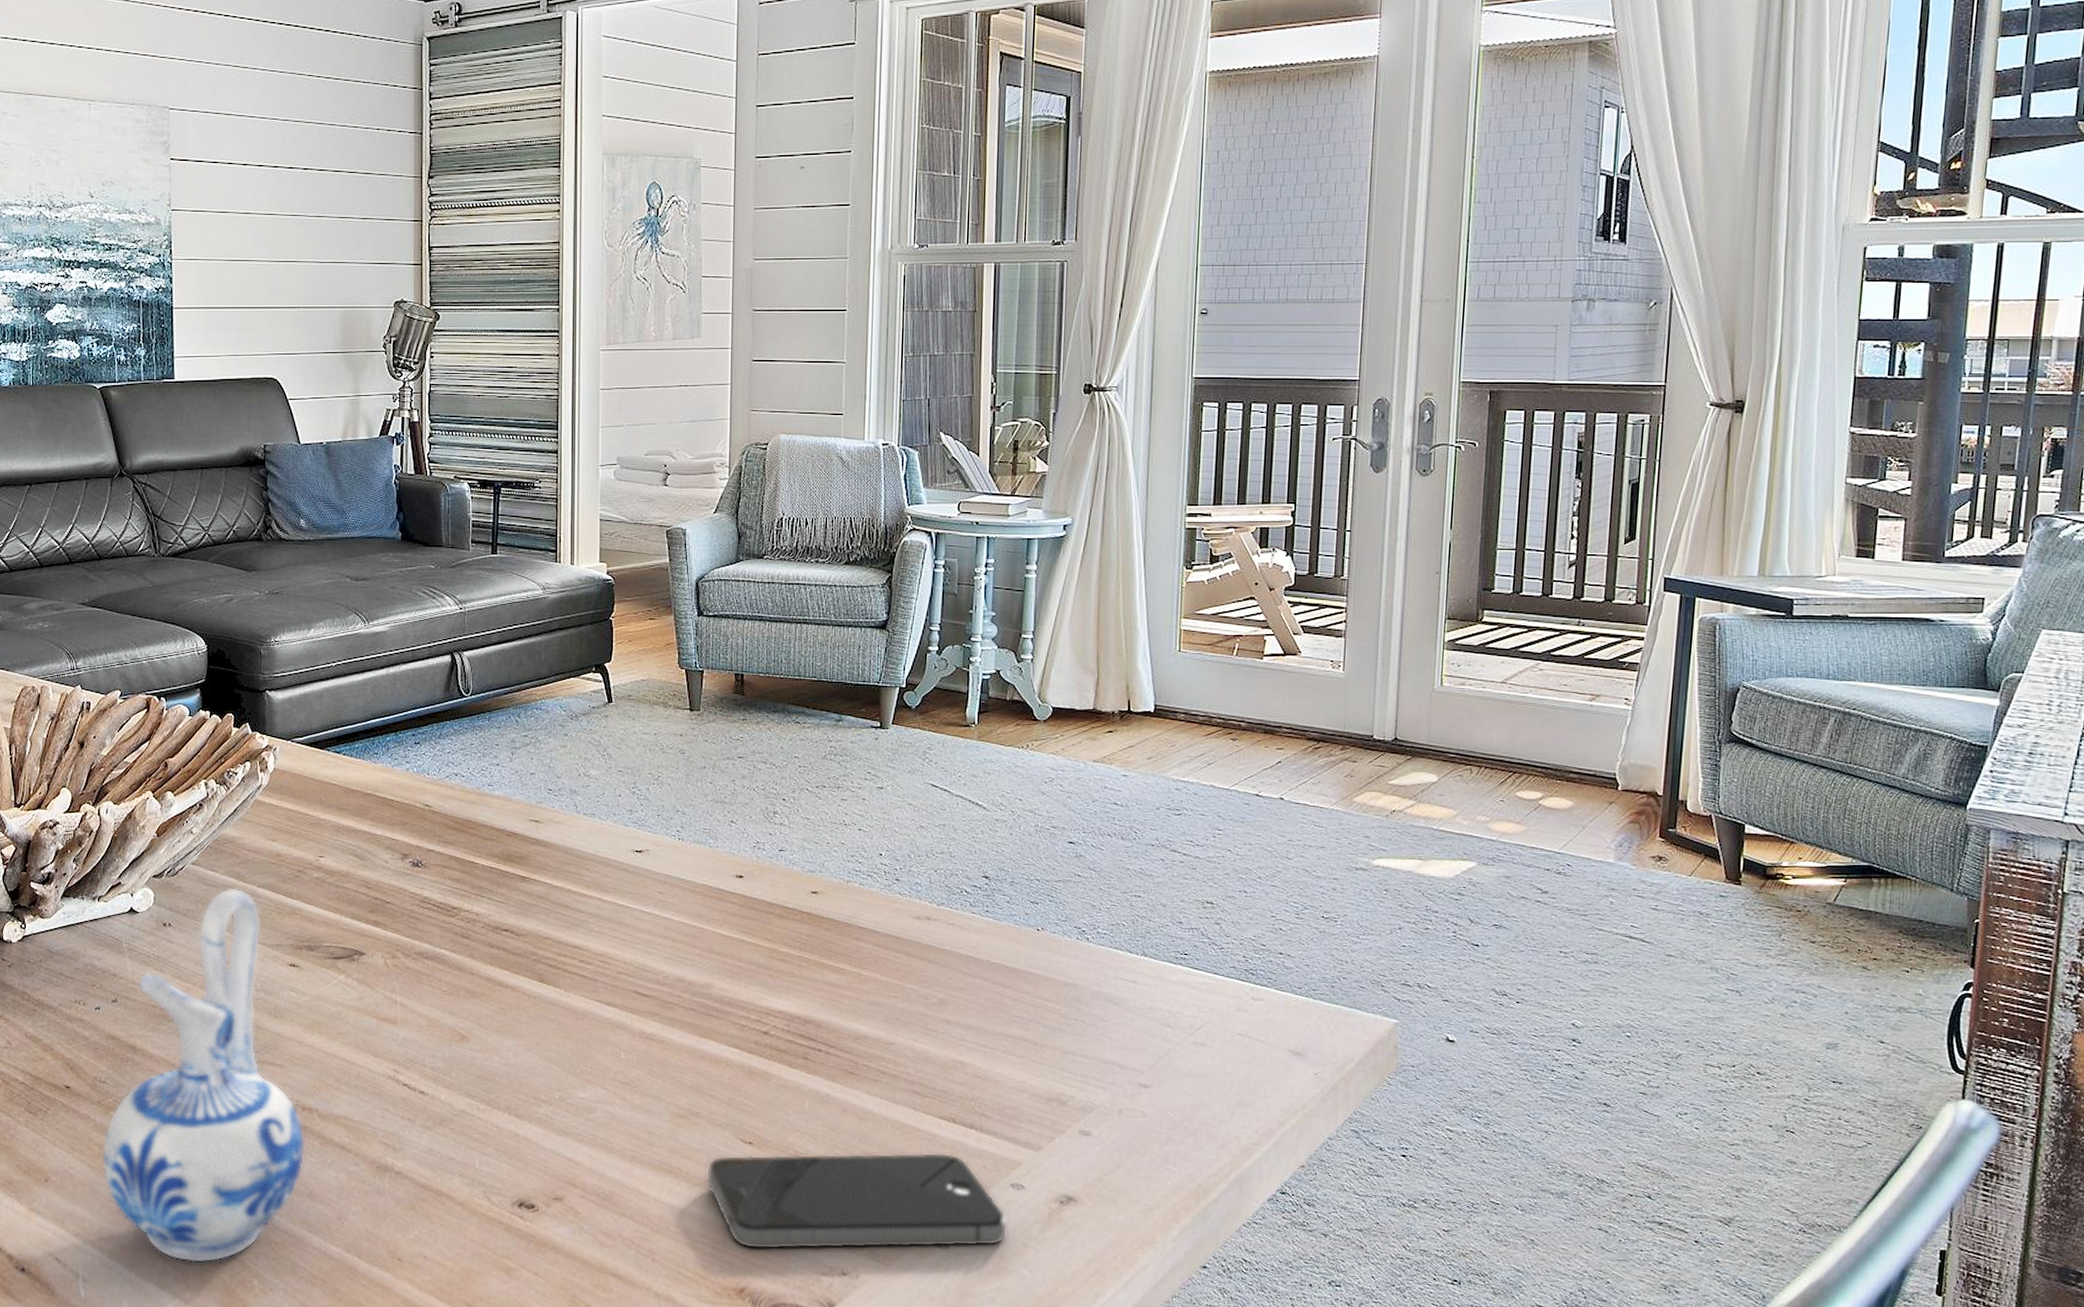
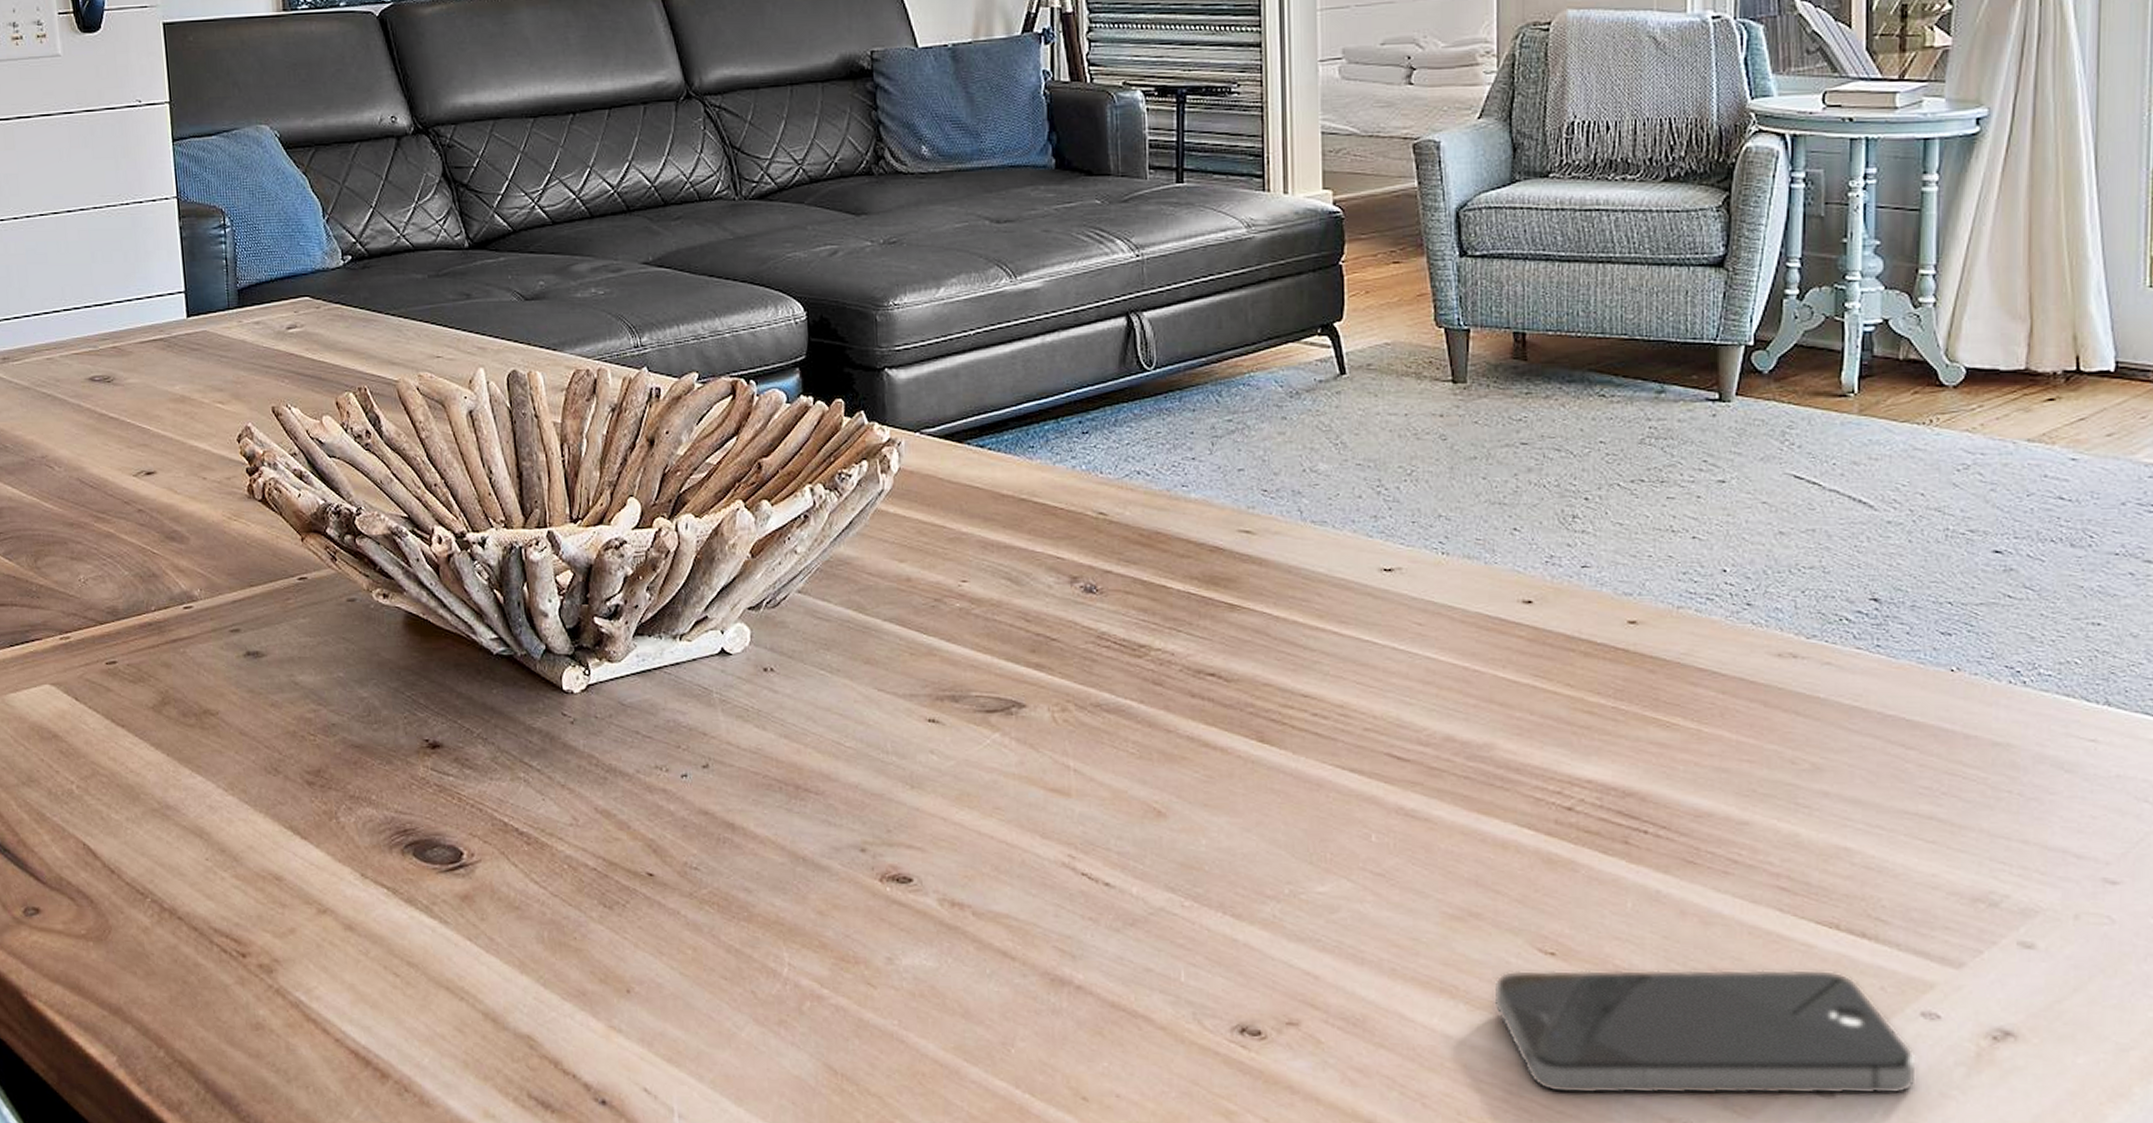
ceramic pitcher: present [101,888,305,1264] -> none [695,622,956,1099]

